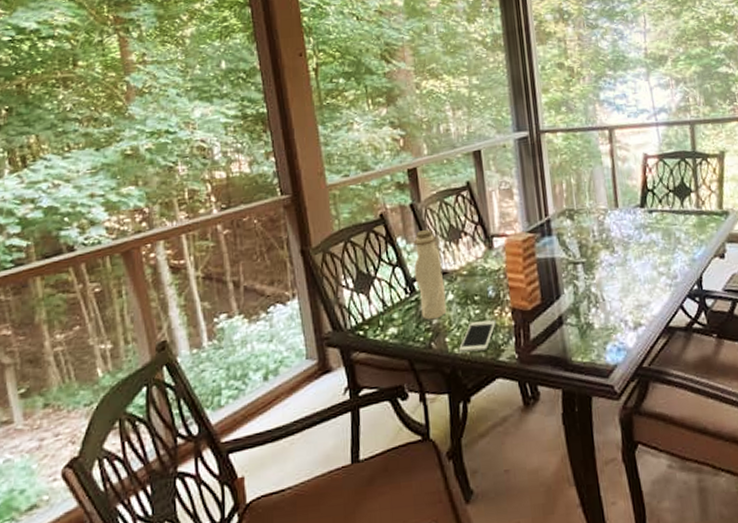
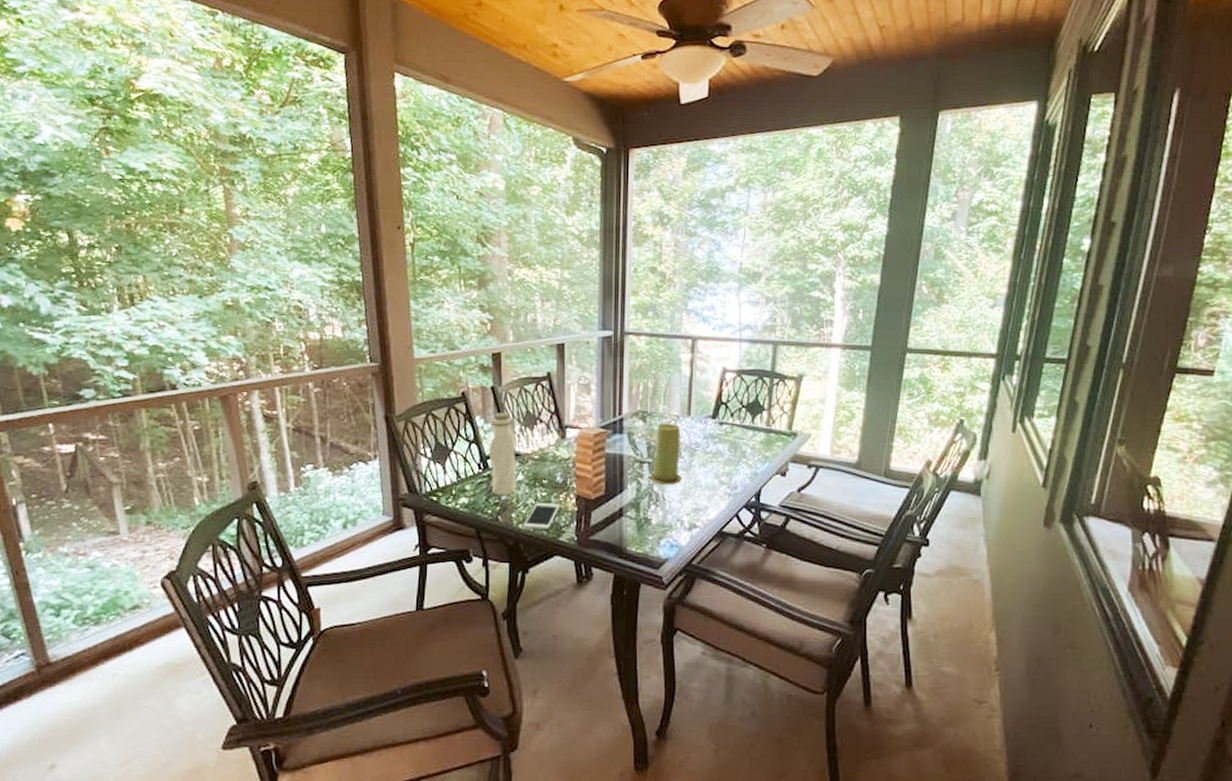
candle: none [586,218,619,285] -> present [650,423,682,485]

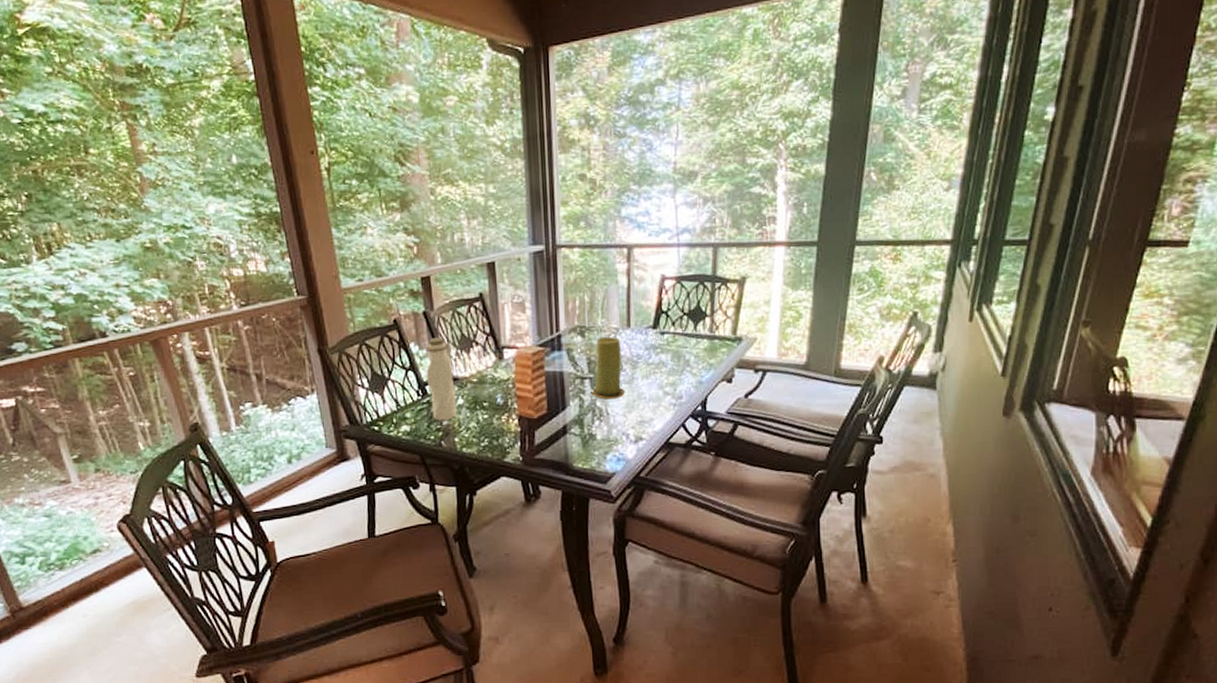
cell phone: present [524,503,560,529] -> none [467,425,503,452]

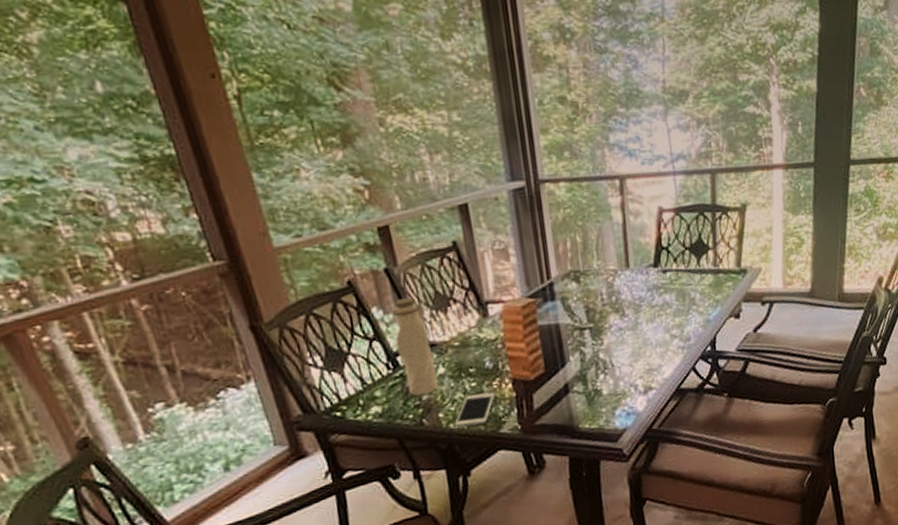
cell phone: none [467,425,503,452] -> present [455,392,496,427]
candle: present [592,336,625,400] -> none [593,280,630,350]

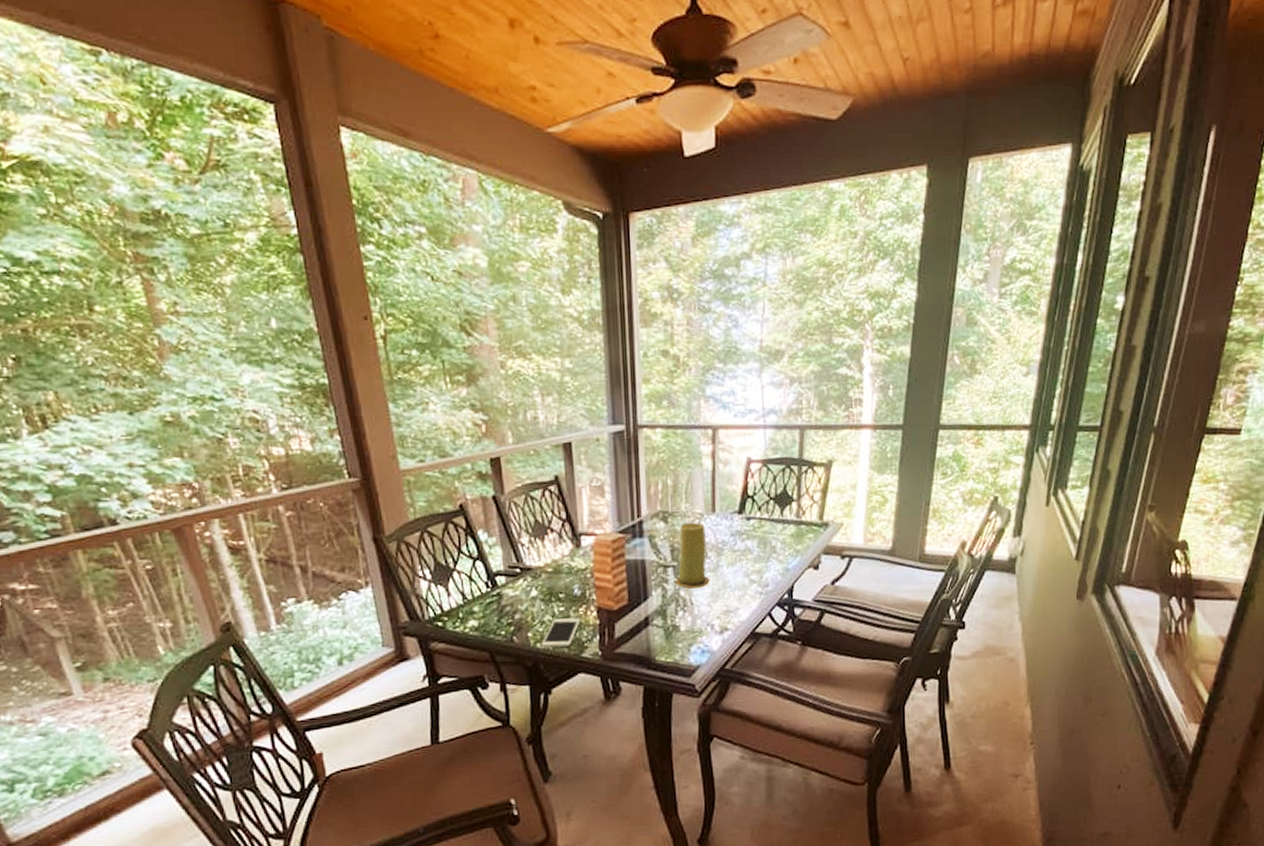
water bottle: present [391,297,438,396] -> none [495,524,530,615]
candle: none [593,280,630,350] -> present [675,522,710,589]

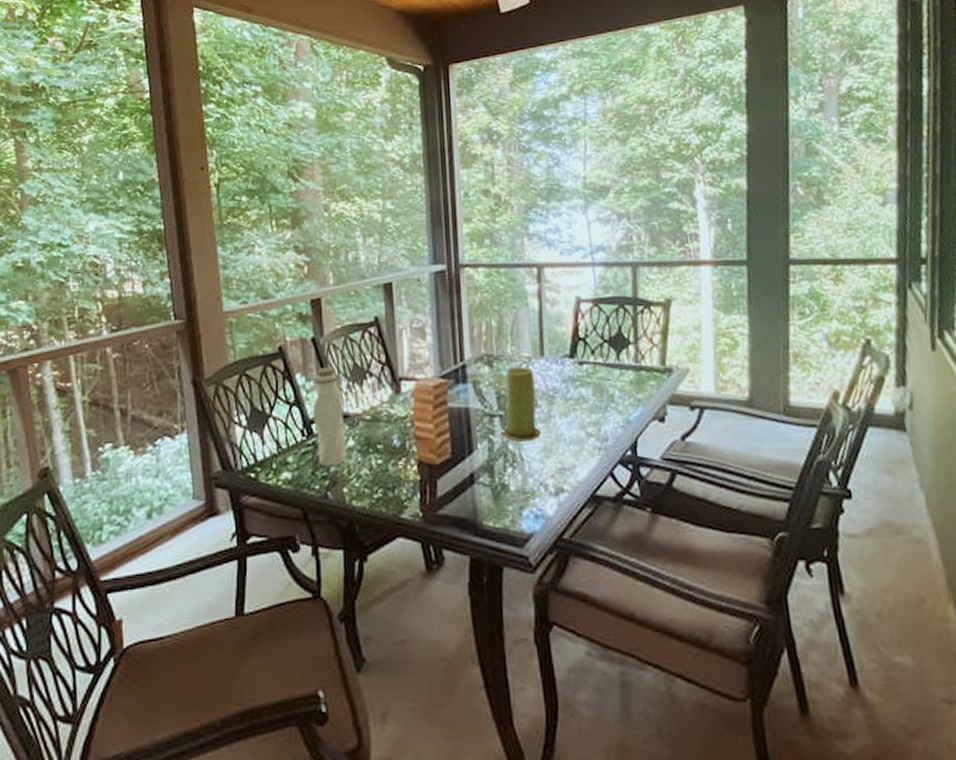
water bottle: none [495,524,530,615] -> present [313,367,346,467]
cell phone: present [542,618,581,648] -> none [358,472,400,506]

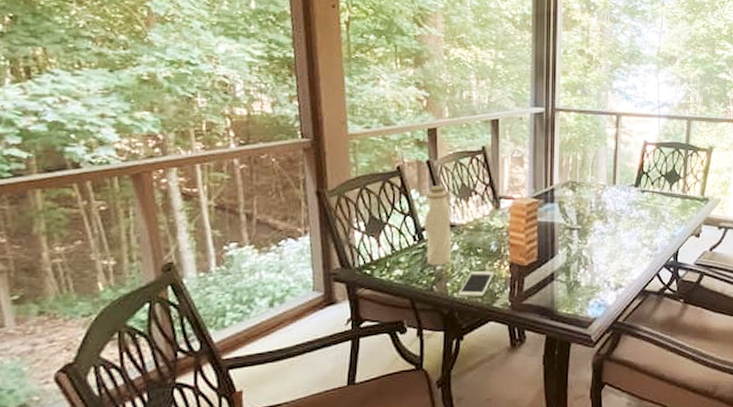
cell phone: none [358,472,400,506] -> present [458,271,494,297]
candle: present [503,366,541,442] -> none [579,192,609,249]

